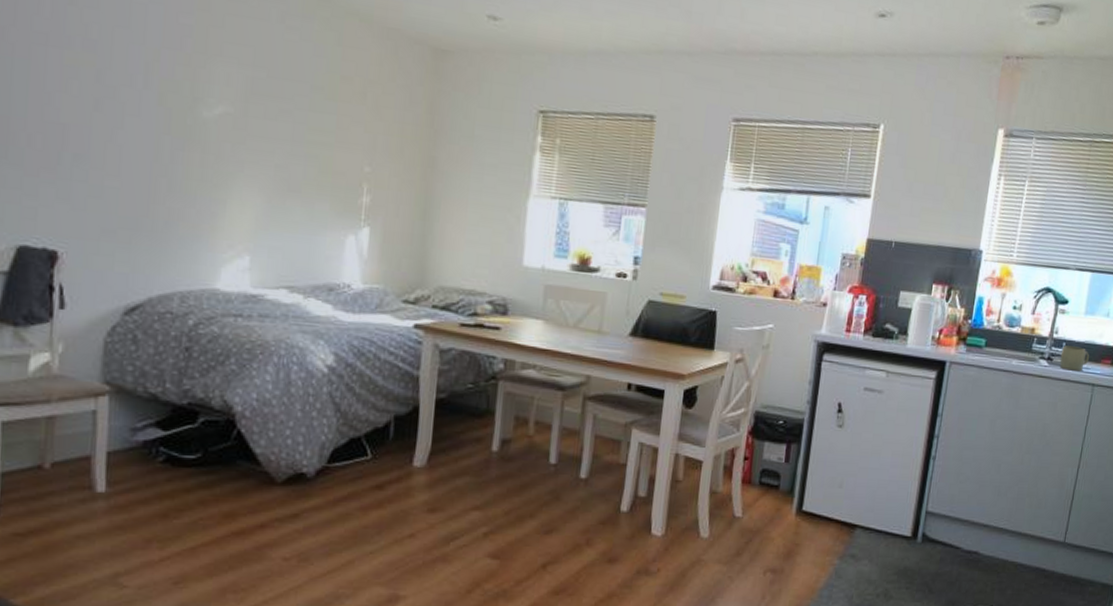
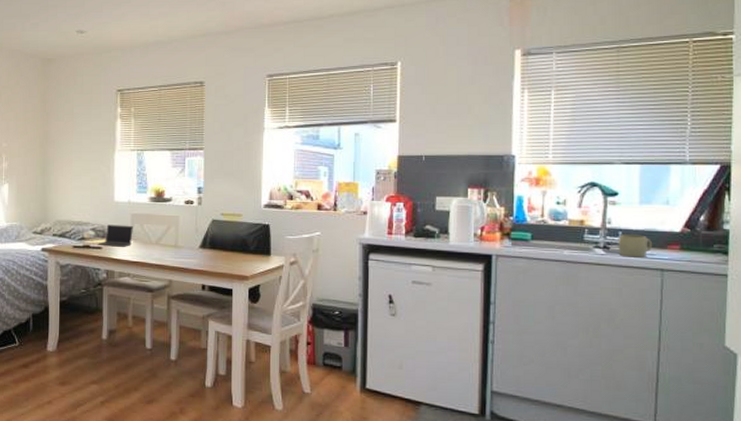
laptop computer: none [495,297,546,330] -> present [98,224,133,248]

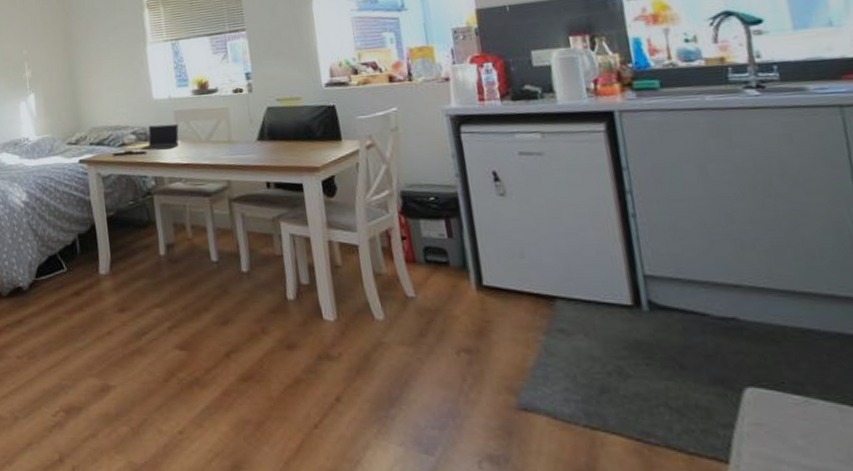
mug: present [618,234,652,258] -> none [773,66,822,96]

